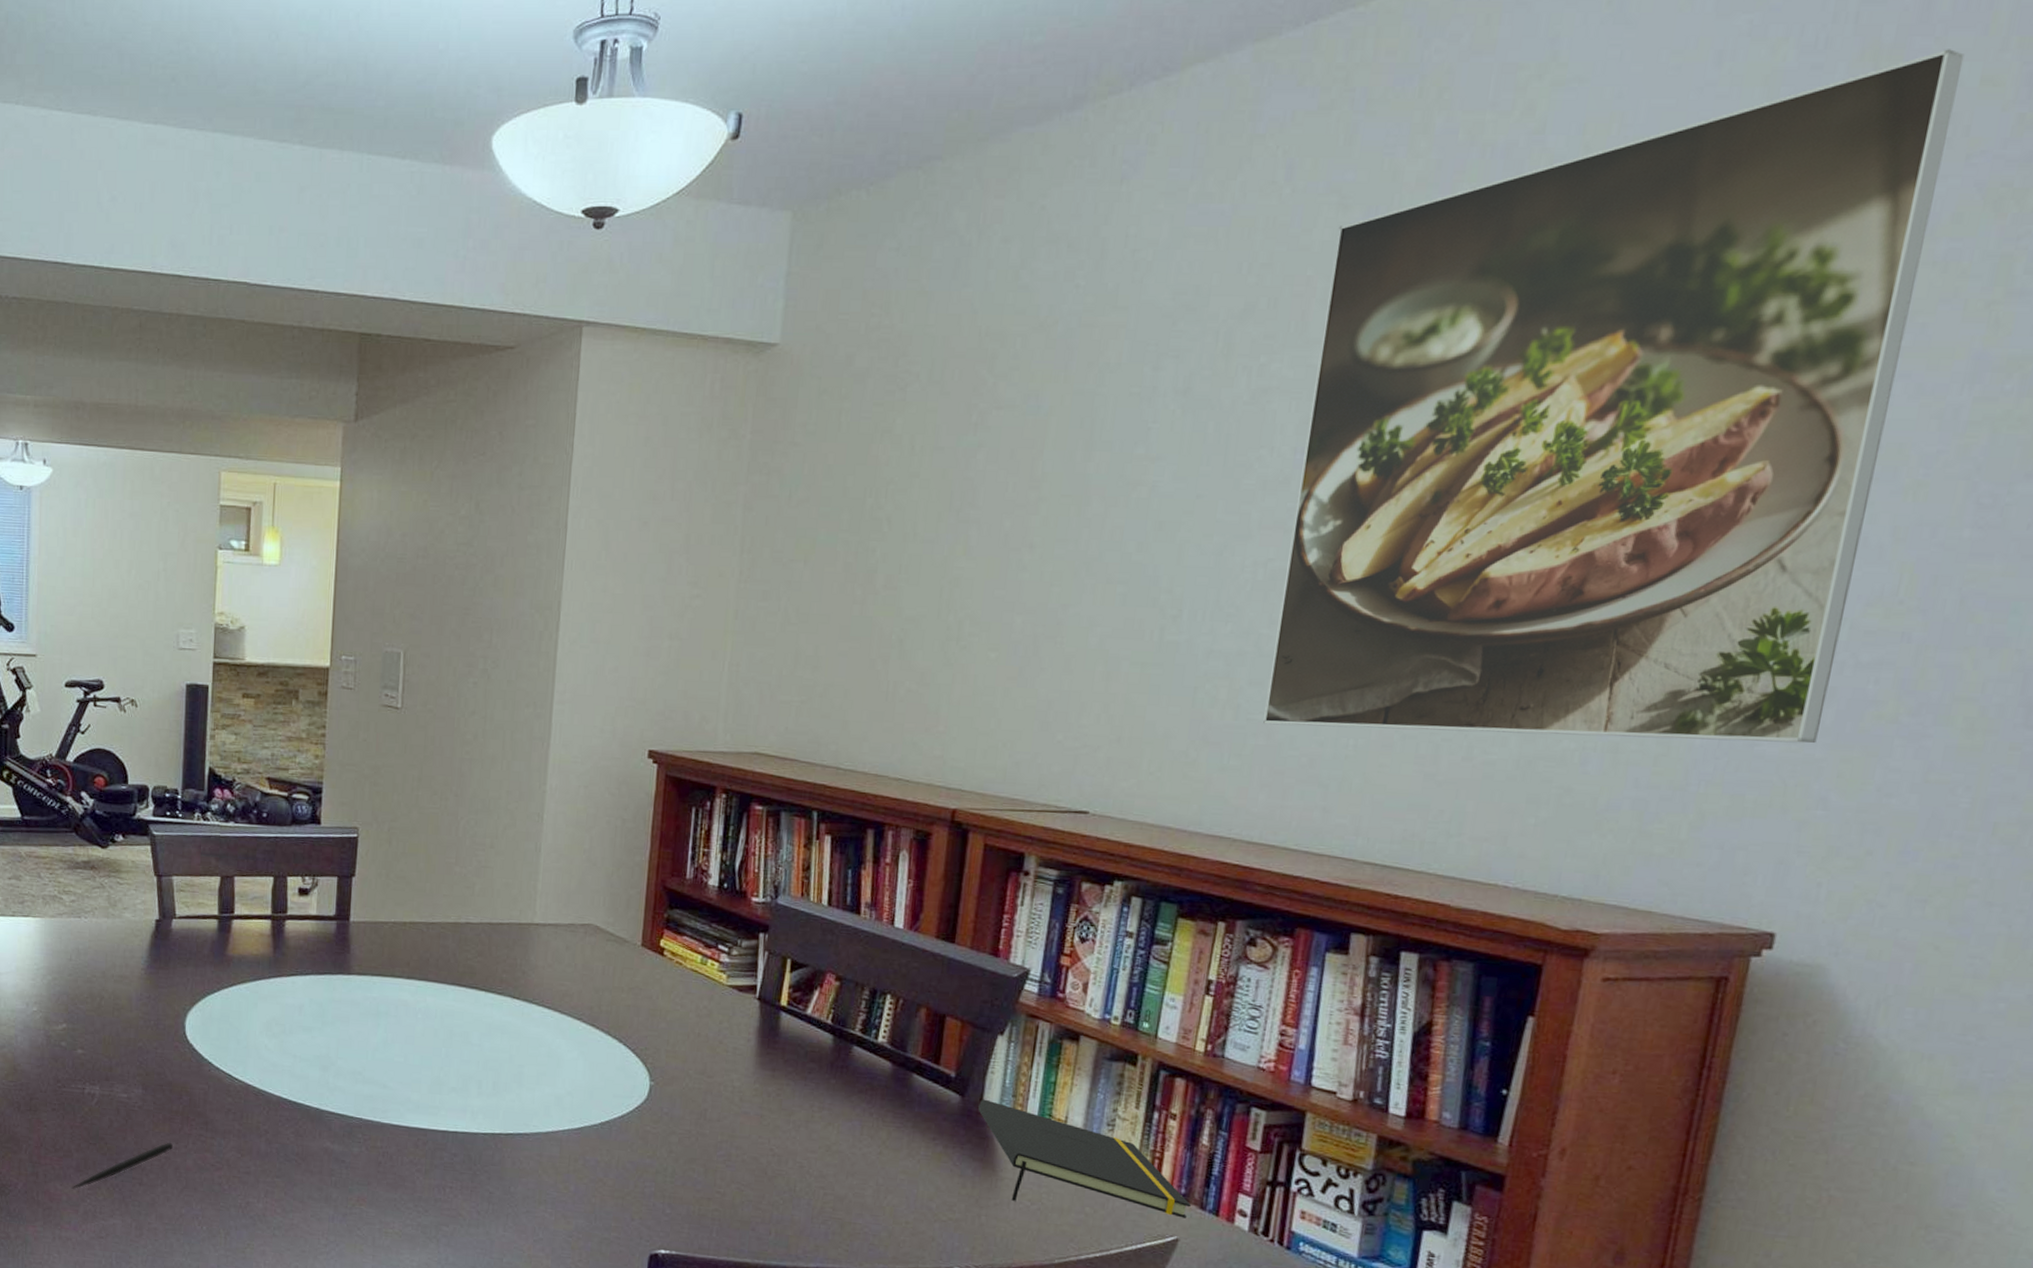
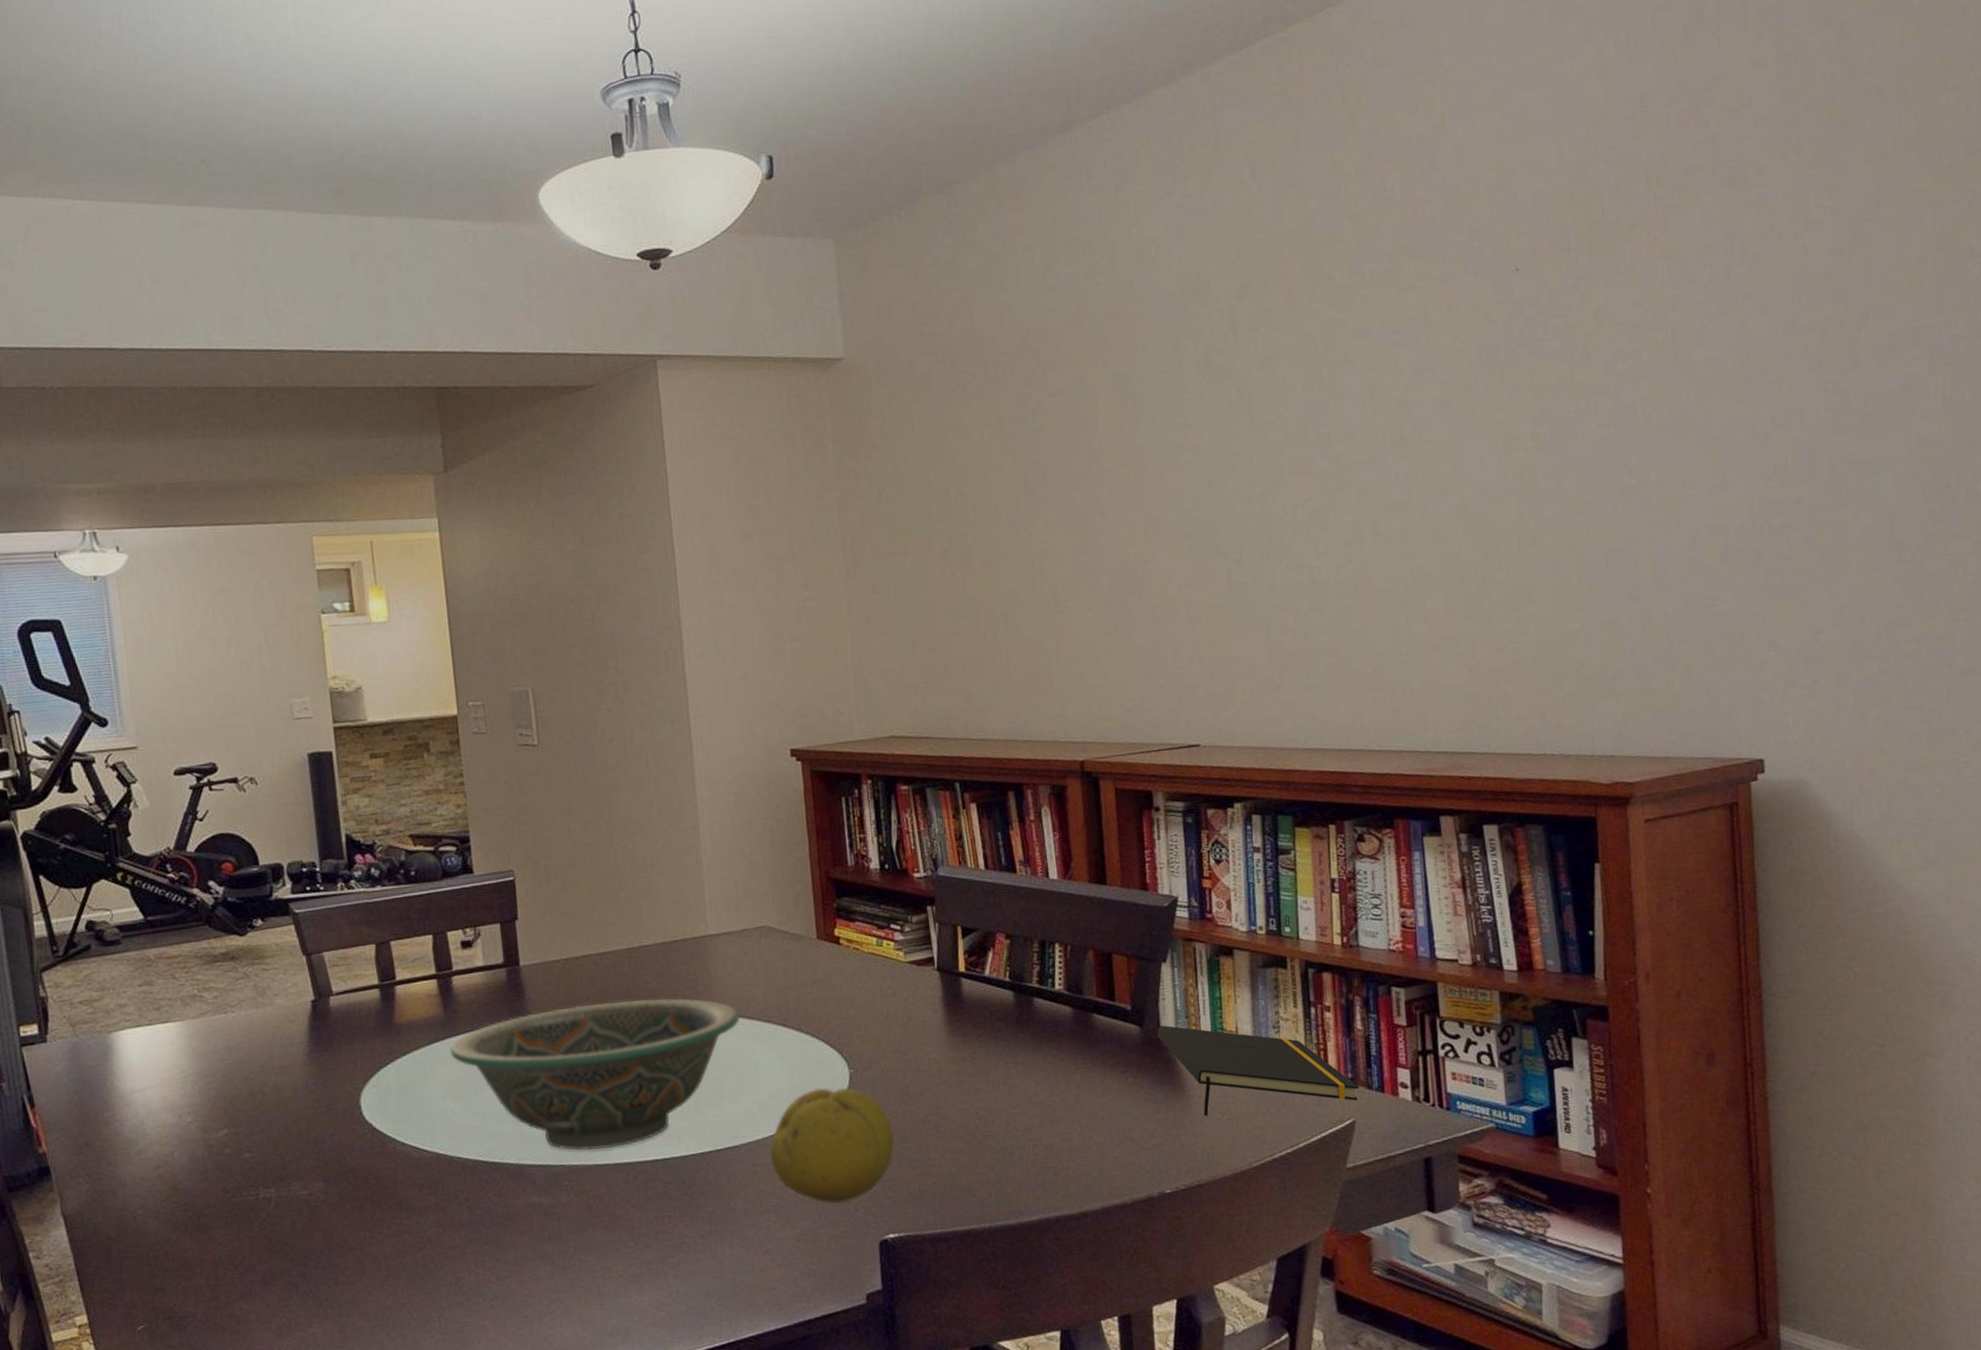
pen: present [72,1142,174,1190] -> none [259,1232,368,1306]
decorative bowl: none [273,968,553,1112] -> present [450,998,741,1151]
fruit: none [557,1093,684,1210] -> present [770,1087,895,1203]
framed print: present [1263,49,1965,744] -> none [1302,41,1757,644]

